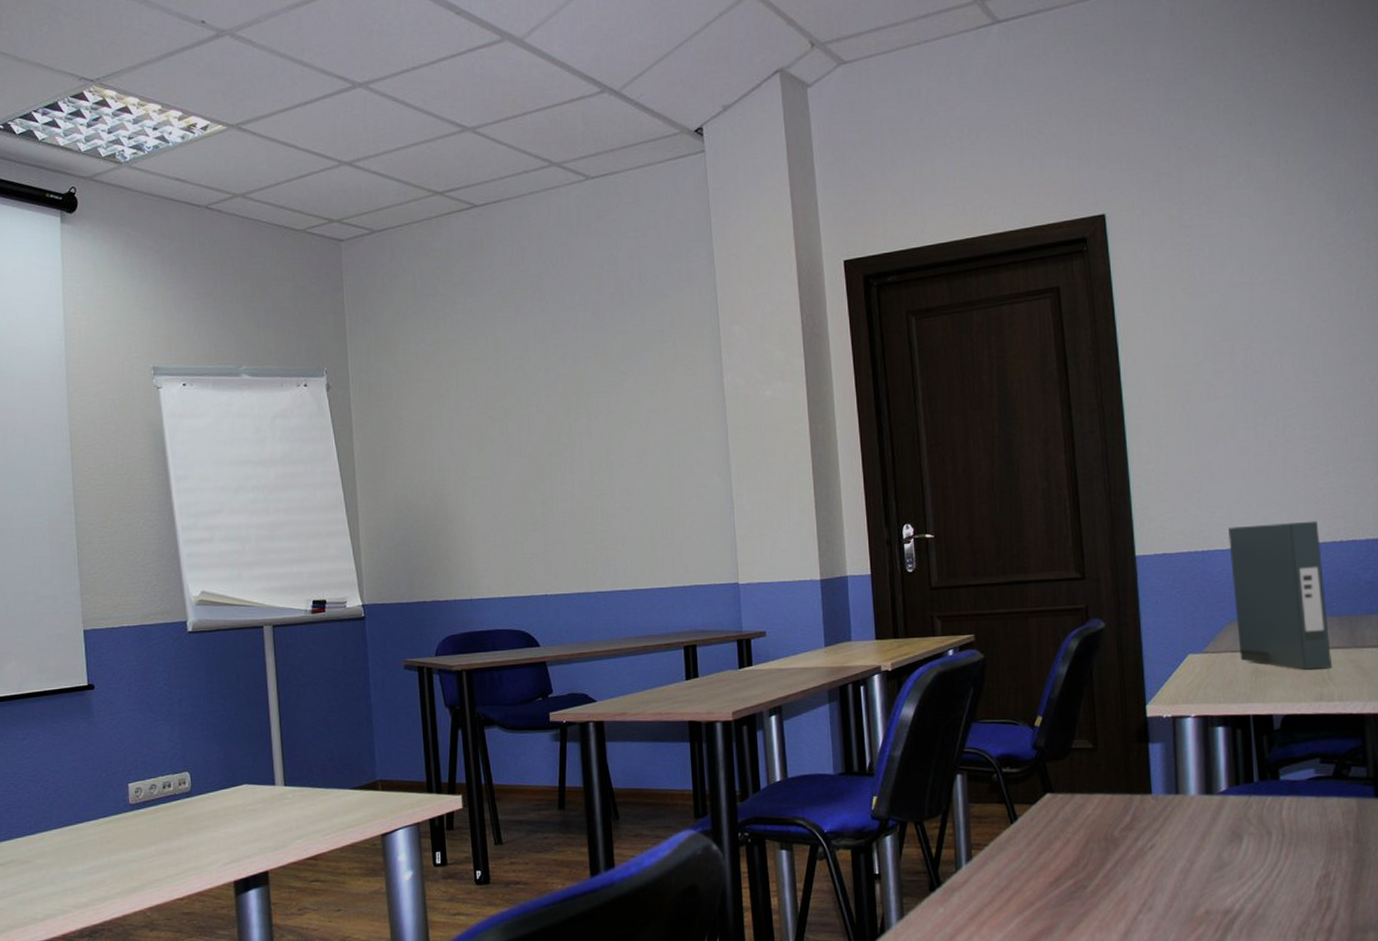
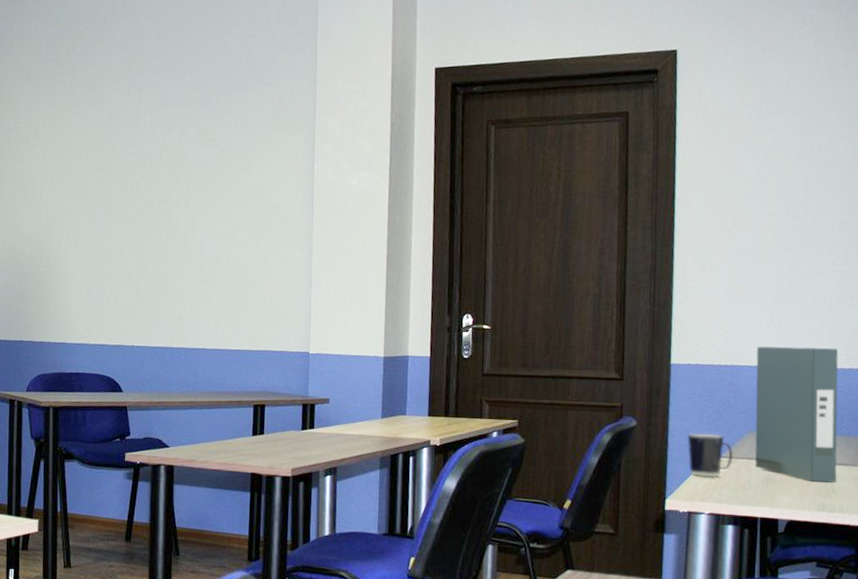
mug: none [1161,627,1216,677] -> present [686,432,734,478]

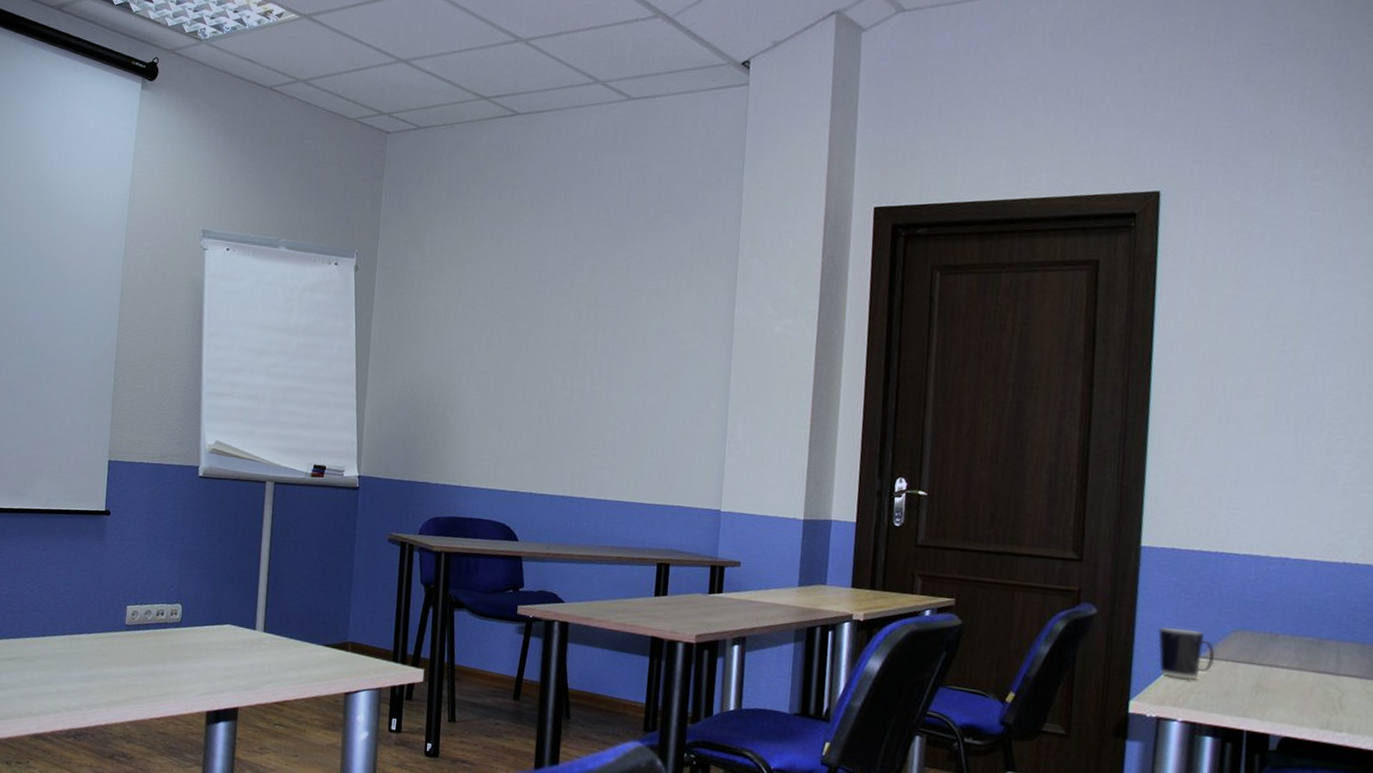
binder: present [755,346,839,483] -> none [1241,532,1352,697]

